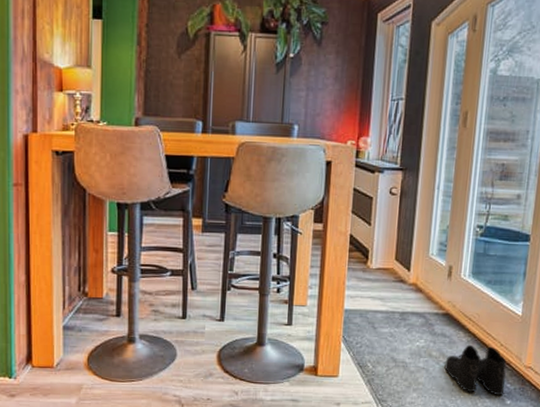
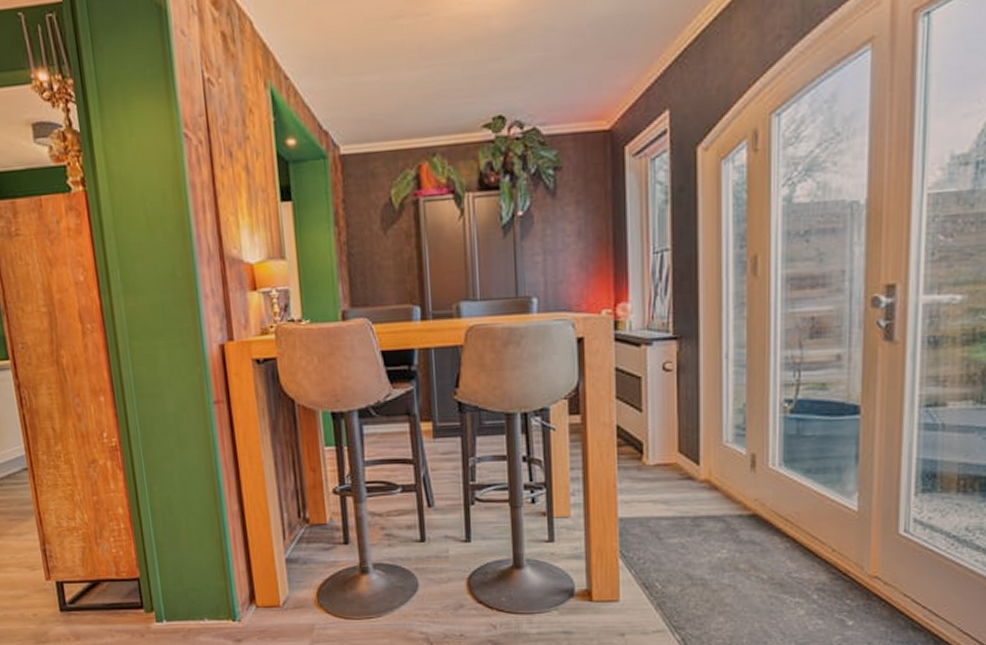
boots: present [444,344,507,395] -> none [758,552,844,615]

